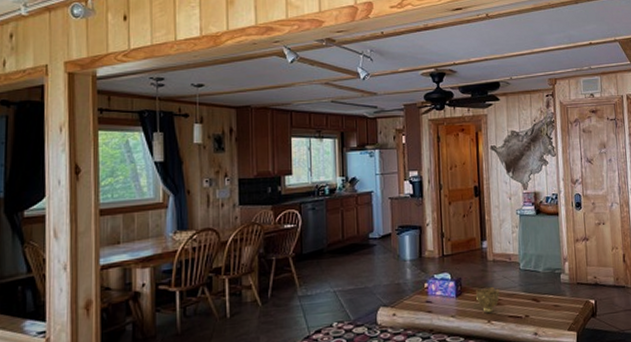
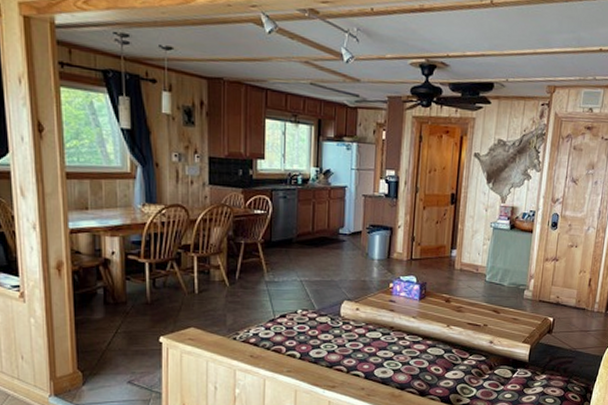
decorative bowl: present [475,286,500,314] -> none [438,293,462,319]

